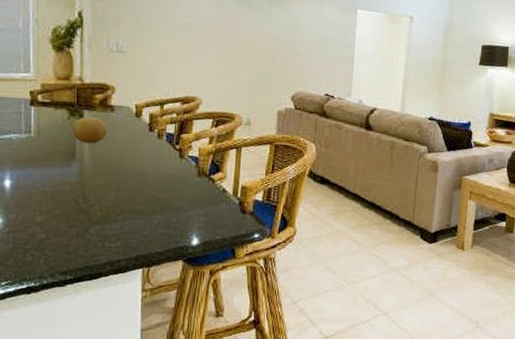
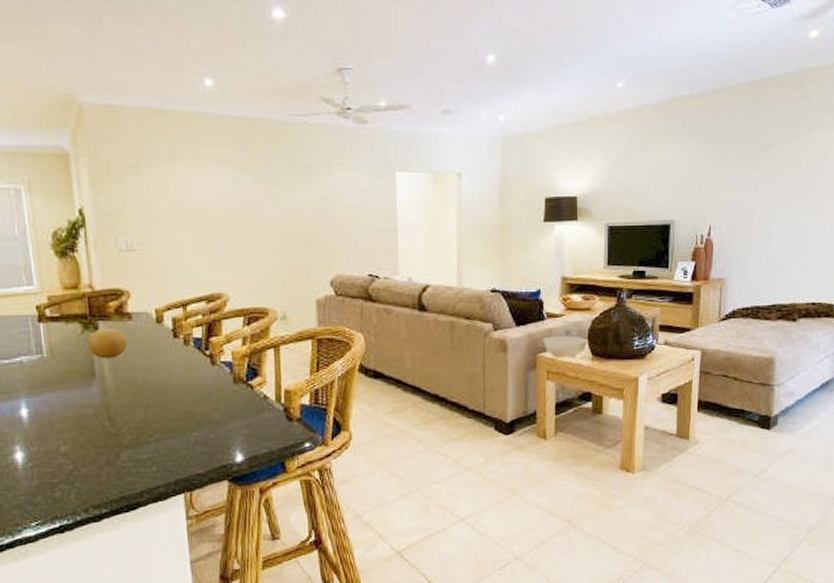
bowl: none [468,162,507,183] -> present [542,335,587,359]

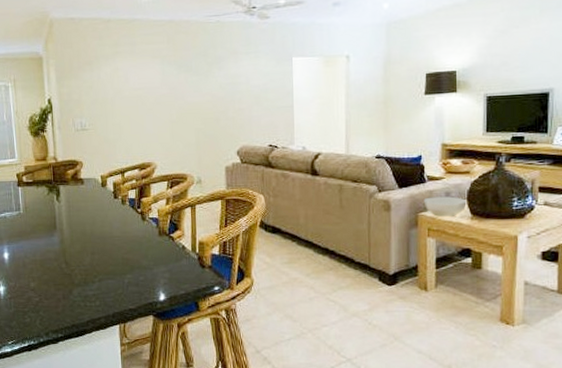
fruit: present [88,328,127,359] -> none [52,191,79,215]

